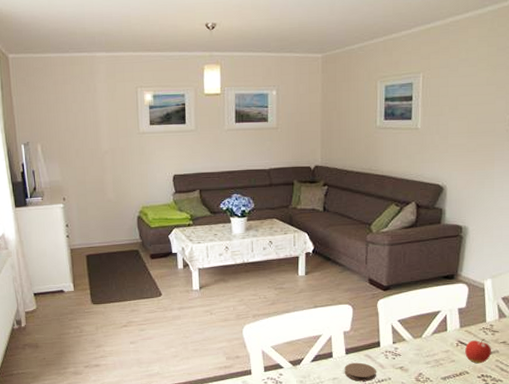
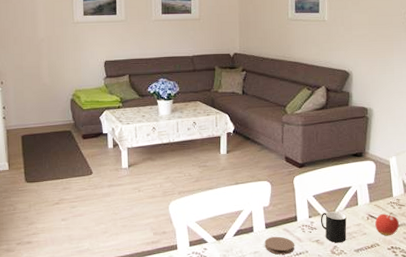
cup: none [405,337,434,370] -> present [320,211,347,243]

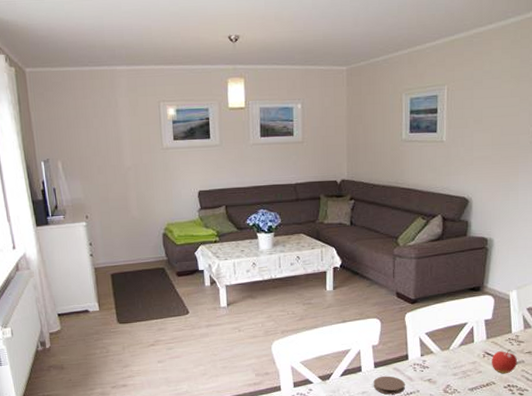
cup: present [320,211,347,243] -> none [433,349,461,382]

